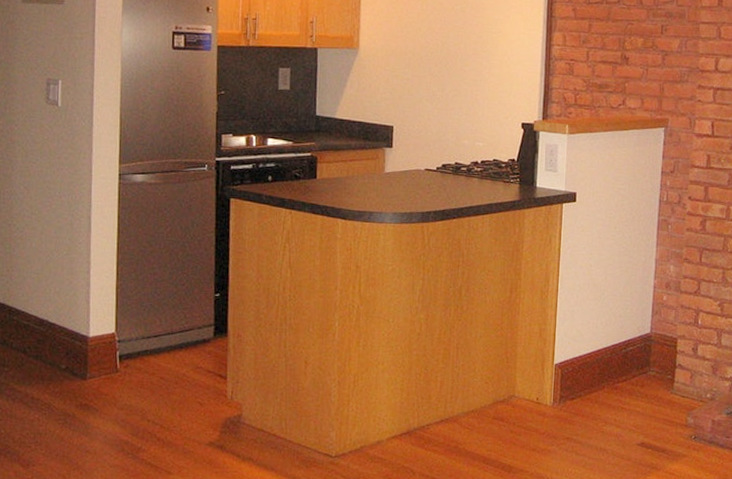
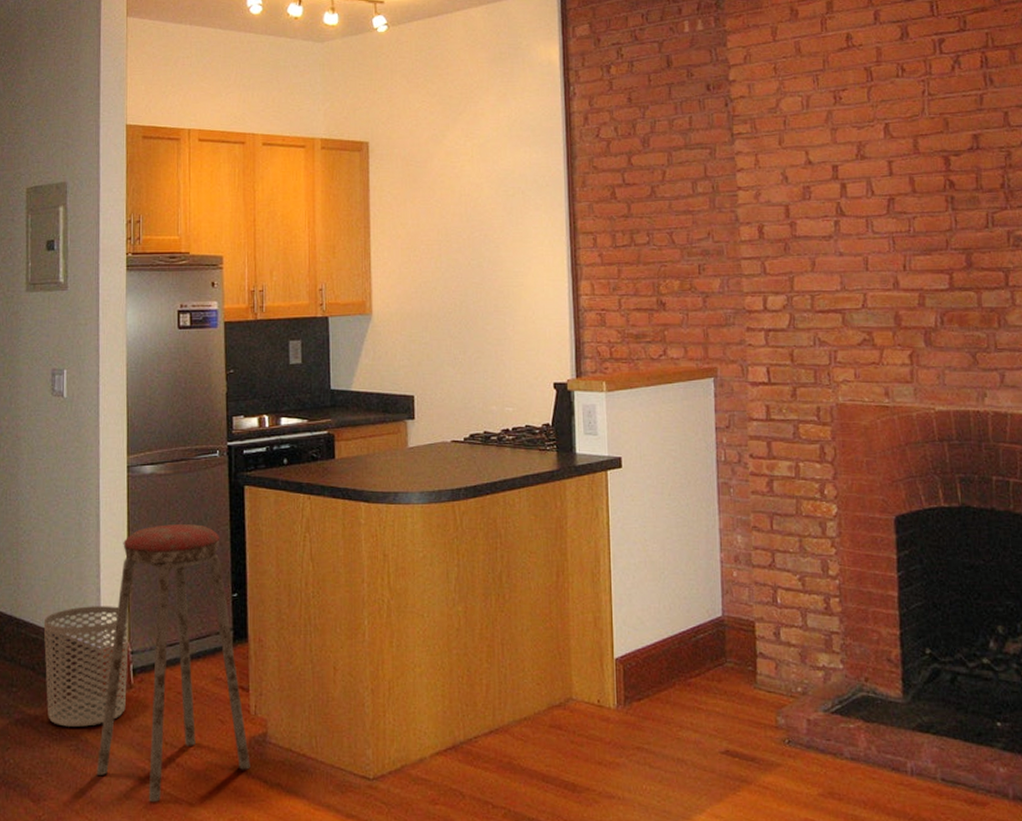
waste bin: none [35,298,117,404] -> present [43,606,130,727]
music stool: none [82,229,225,470] -> present [96,524,250,802]

